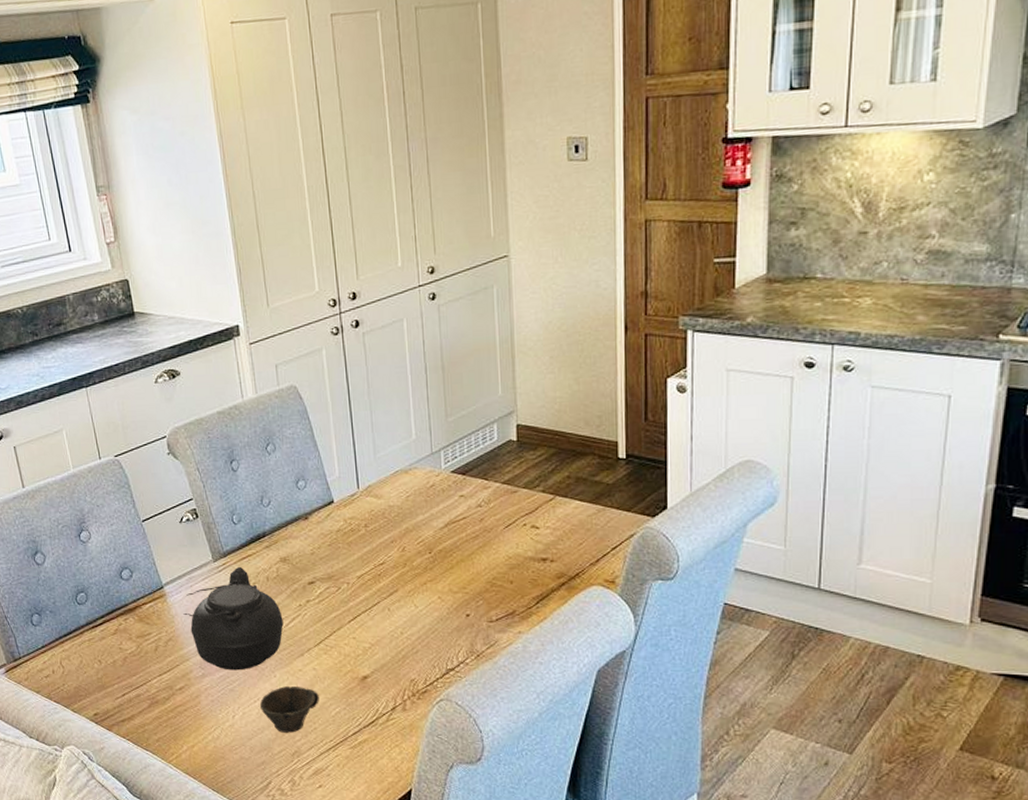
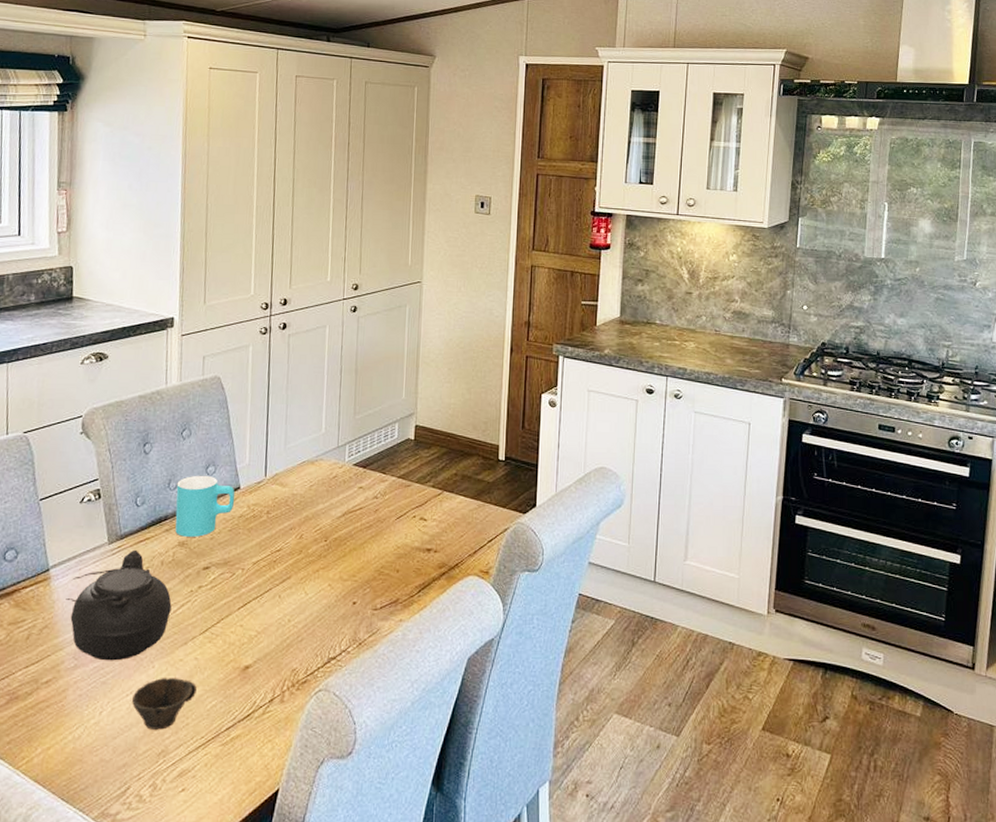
cup: none [269,490,330,553] -> present [175,475,235,537]

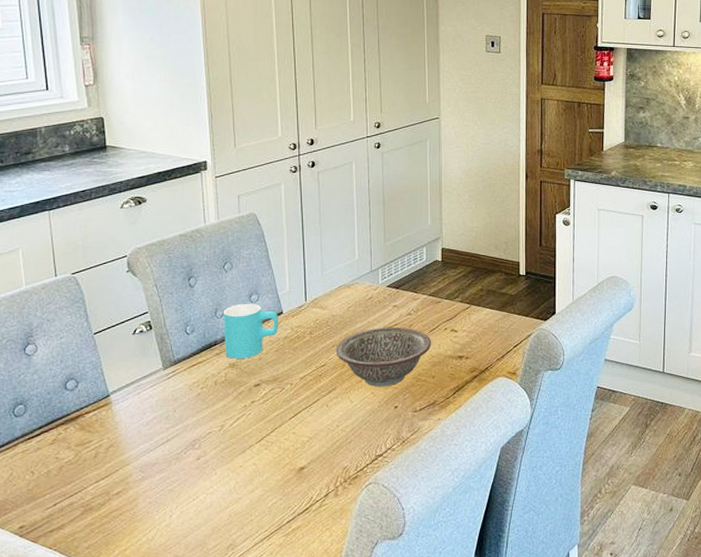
teapot: present [65,549,172,661] -> none [128,373,228,472]
cup: present [131,678,197,730] -> none [198,482,257,528]
decorative bowl: none [293,510,398,579] -> present [336,326,432,387]

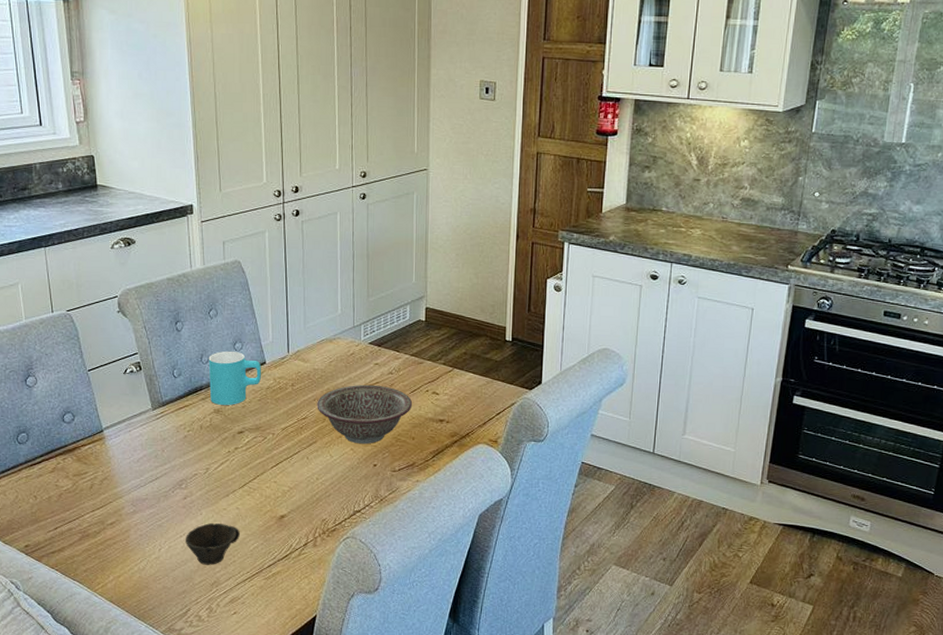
cup: none [198,482,257,528] -> present [185,523,240,565]

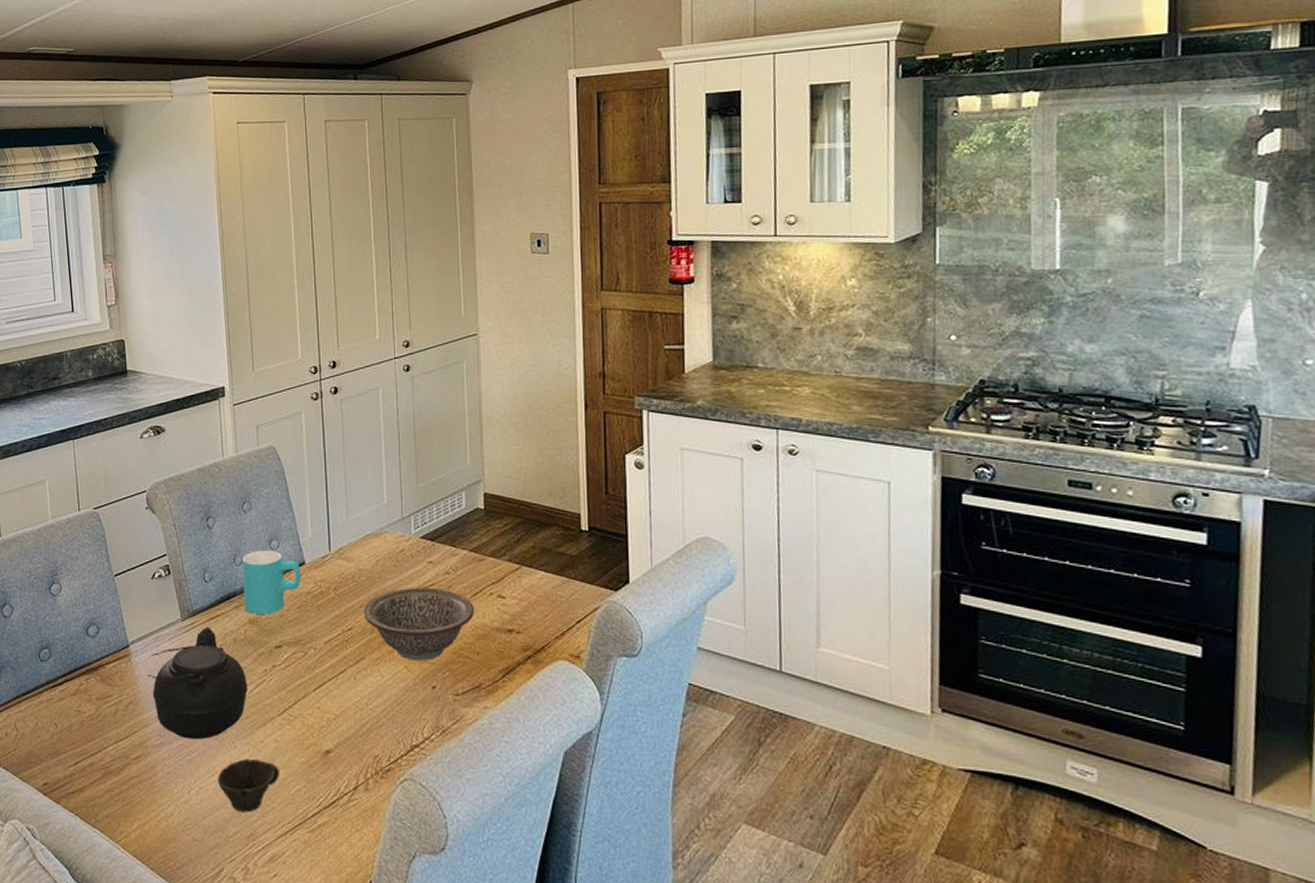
teapot: none [120,415,213,508] -> present [146,626,248,740]

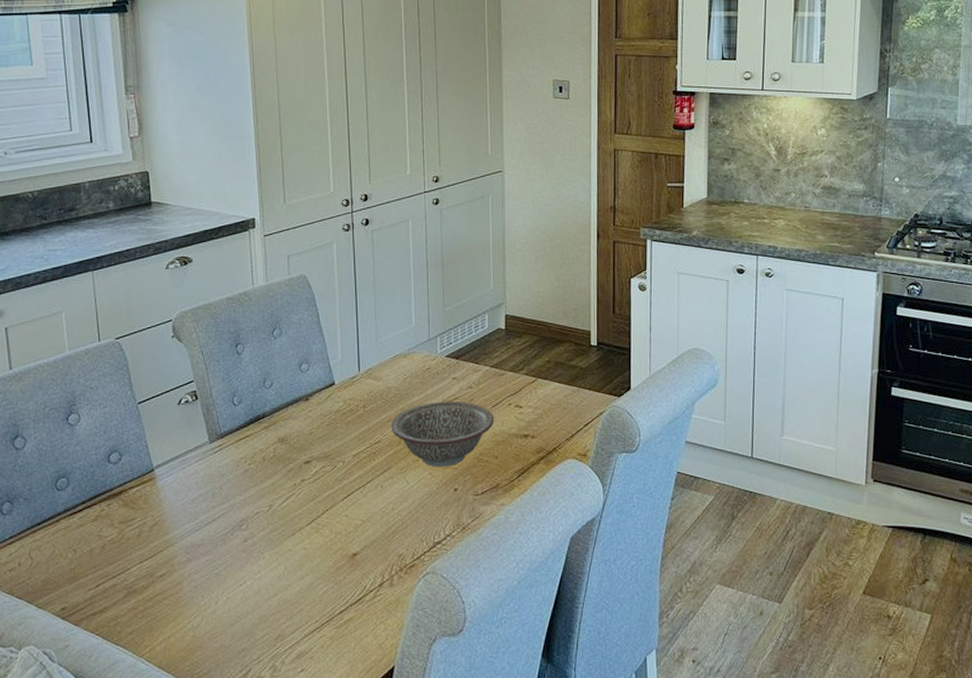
teapot: present [146,626,248,740] -> none [172,447,276,554]
cup: present [217,759,279,812] -> none [245,567,307,616]
cup: present [242,550,301,614] -> none [272,372,331,433]

